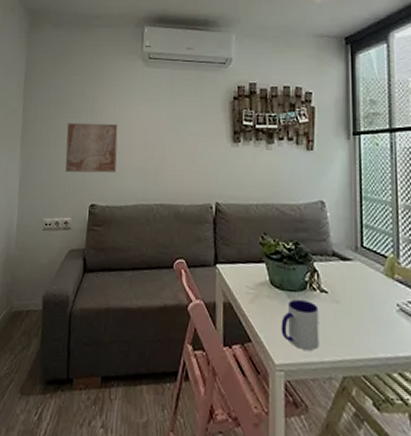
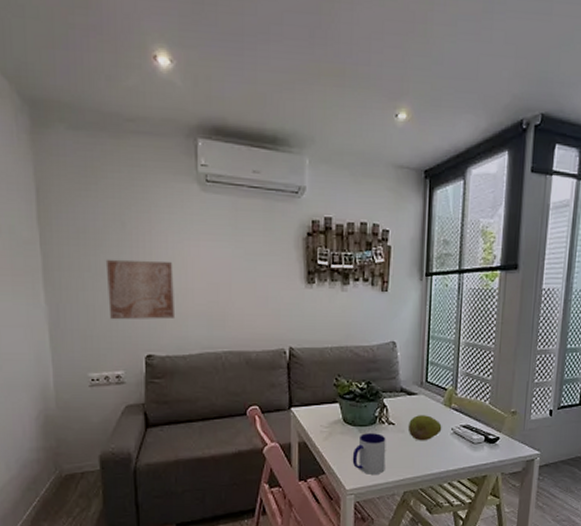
fruit: none [343,284,385,317] -> present [407,415,442,441]

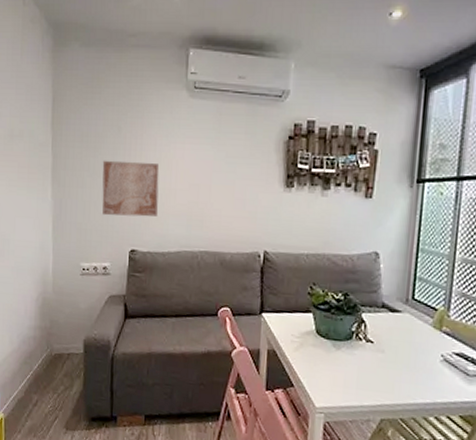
mug: present [352,433,386,474] -> none [323,348,363,395]
fruit: present [407,415,442,441] -> none [388,335,430,366]

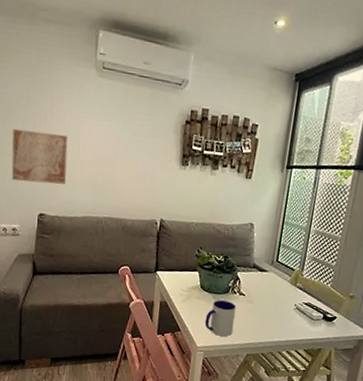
mug: none [323,348,363,395] -> present [204,300,237,337]

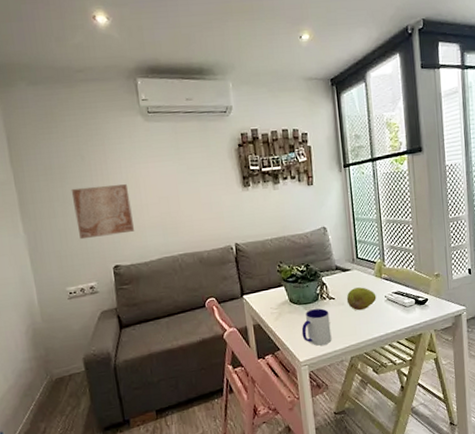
fruit: none [256,289,287,313] -> present [346,287,377,311]

